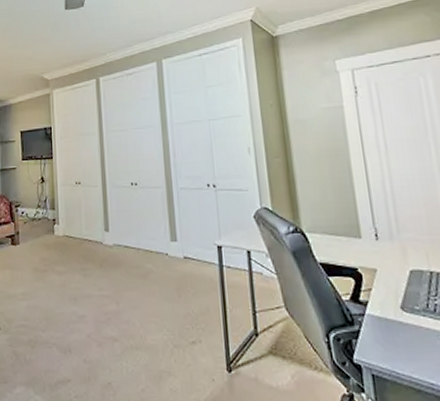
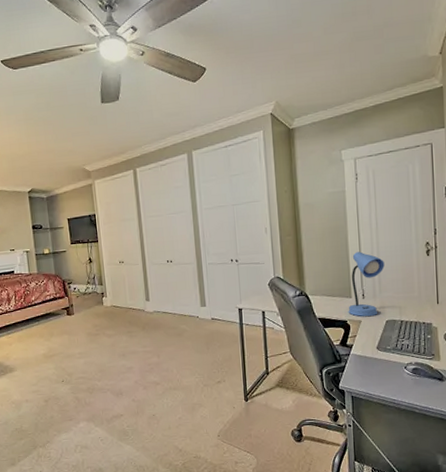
desk lamp: none [358,180,401,265] -> present [348,252,385,317]

